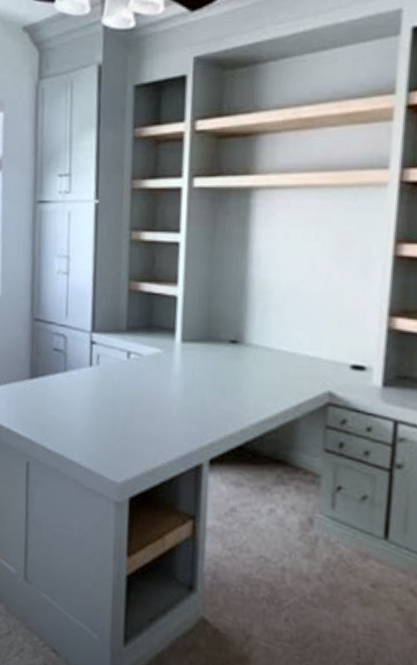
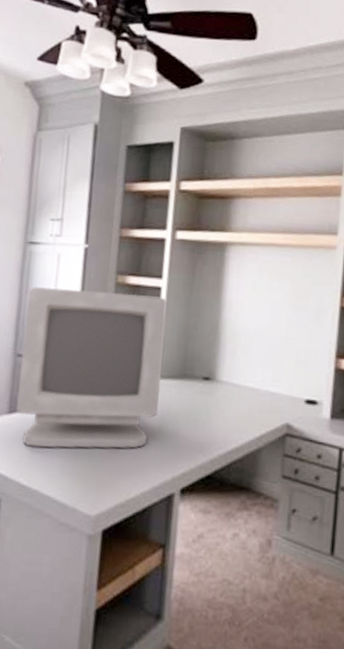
computer monitor: none [37,248,187,416] -> present [16,287,167,449]

